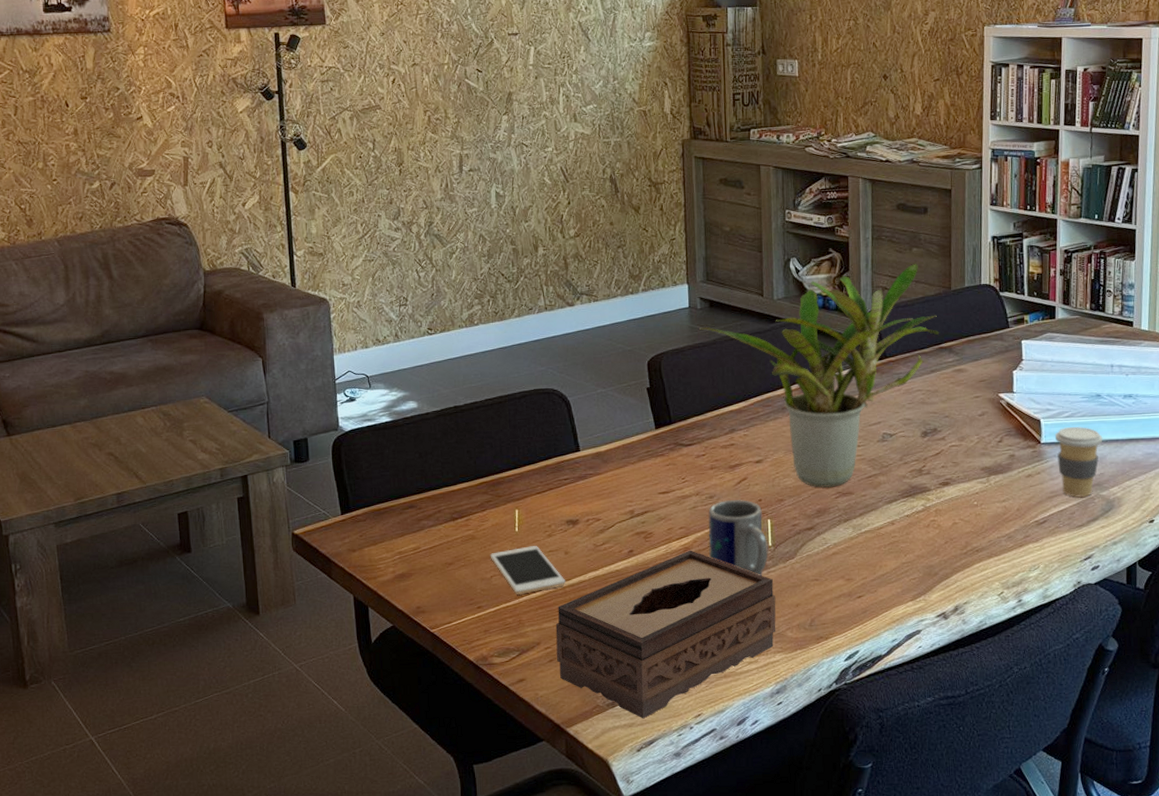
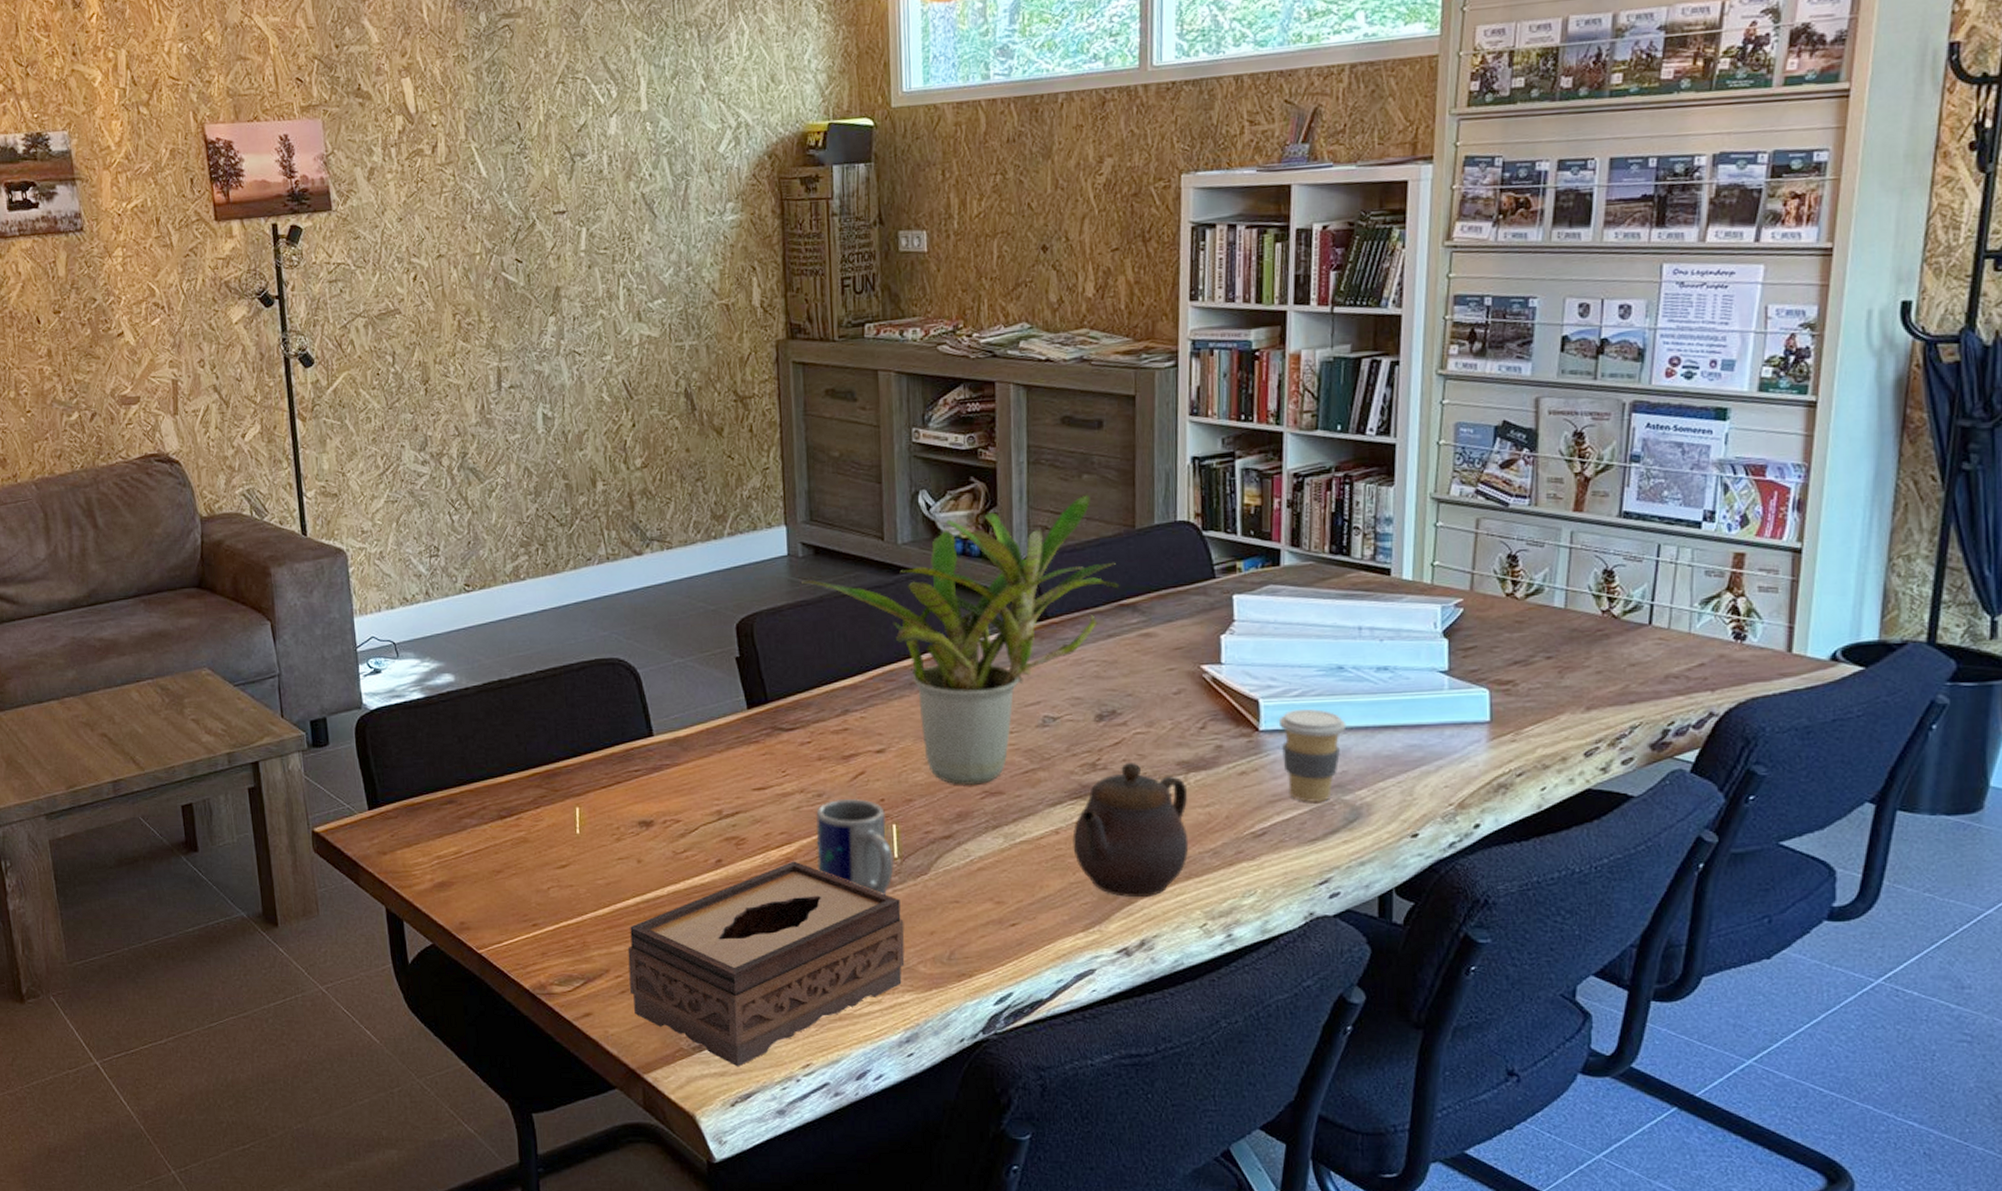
cell phone: present [490,546,566,594] -> none [546,852,640,910]
teapot: none [904,469,990,574] -> present [1072,763,1189,898]

